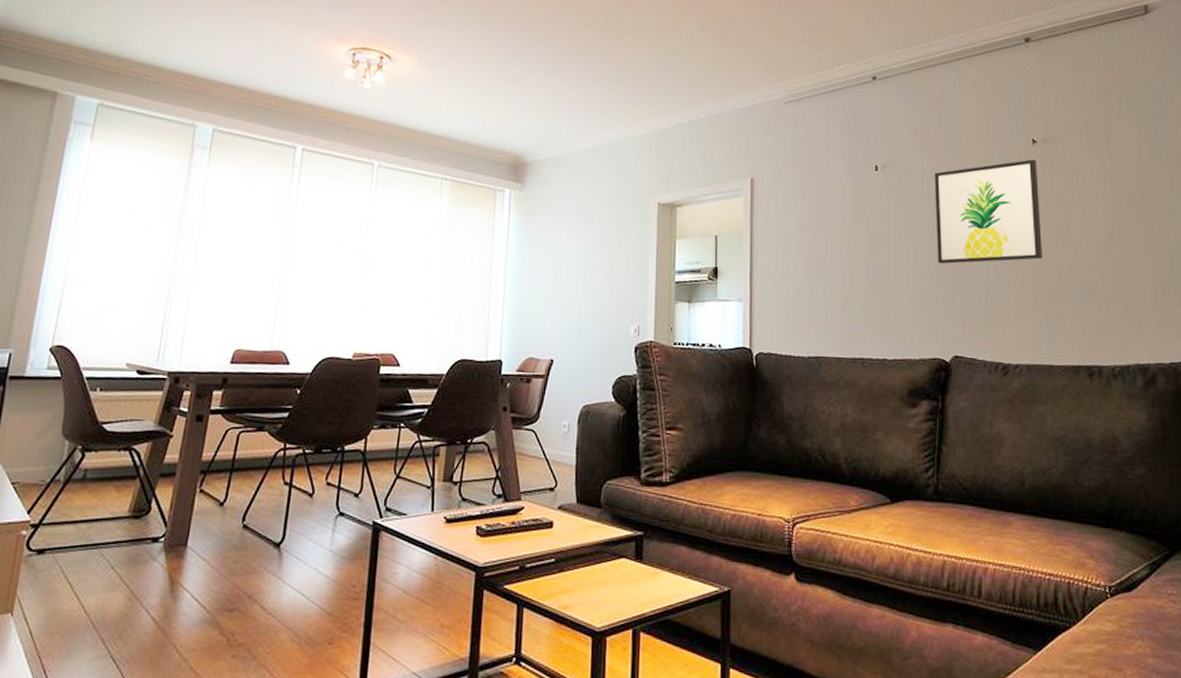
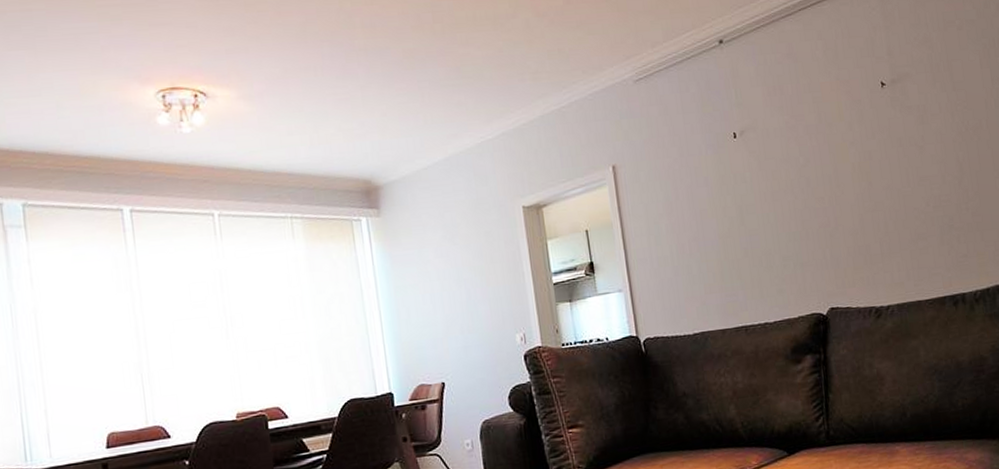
wall art: present [934,159,1043,265] -> none [791,102,902,222]

